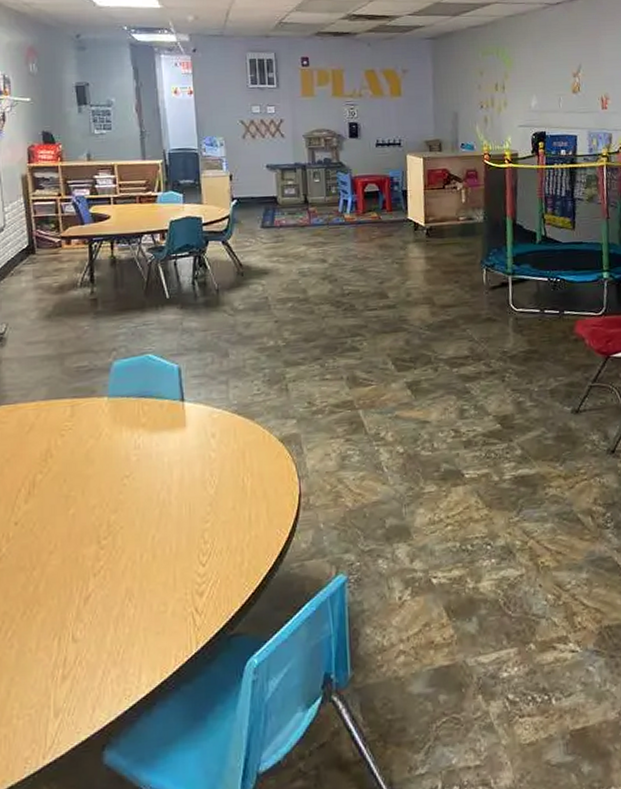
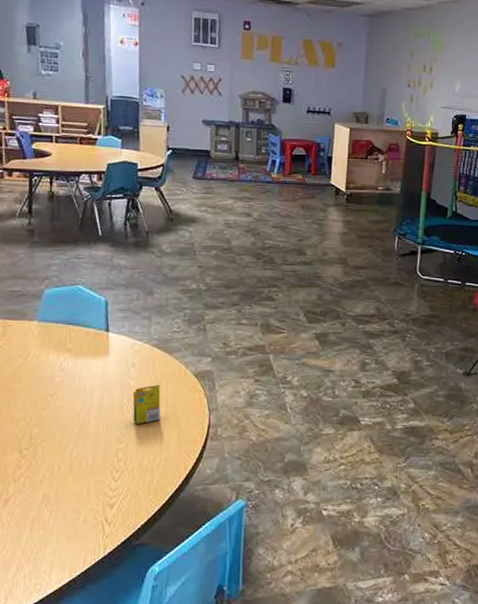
crayon box: none [214,453,247,501] -> present [132,384,161,425]

